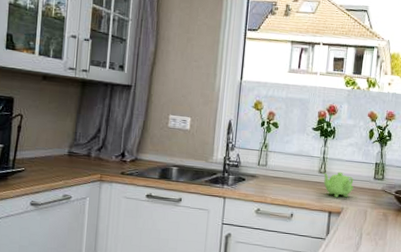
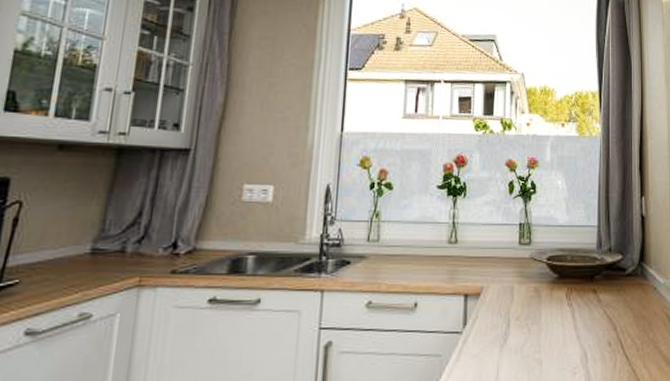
teapot: present [322,172,354,197] -> none [453,239,494,274]

